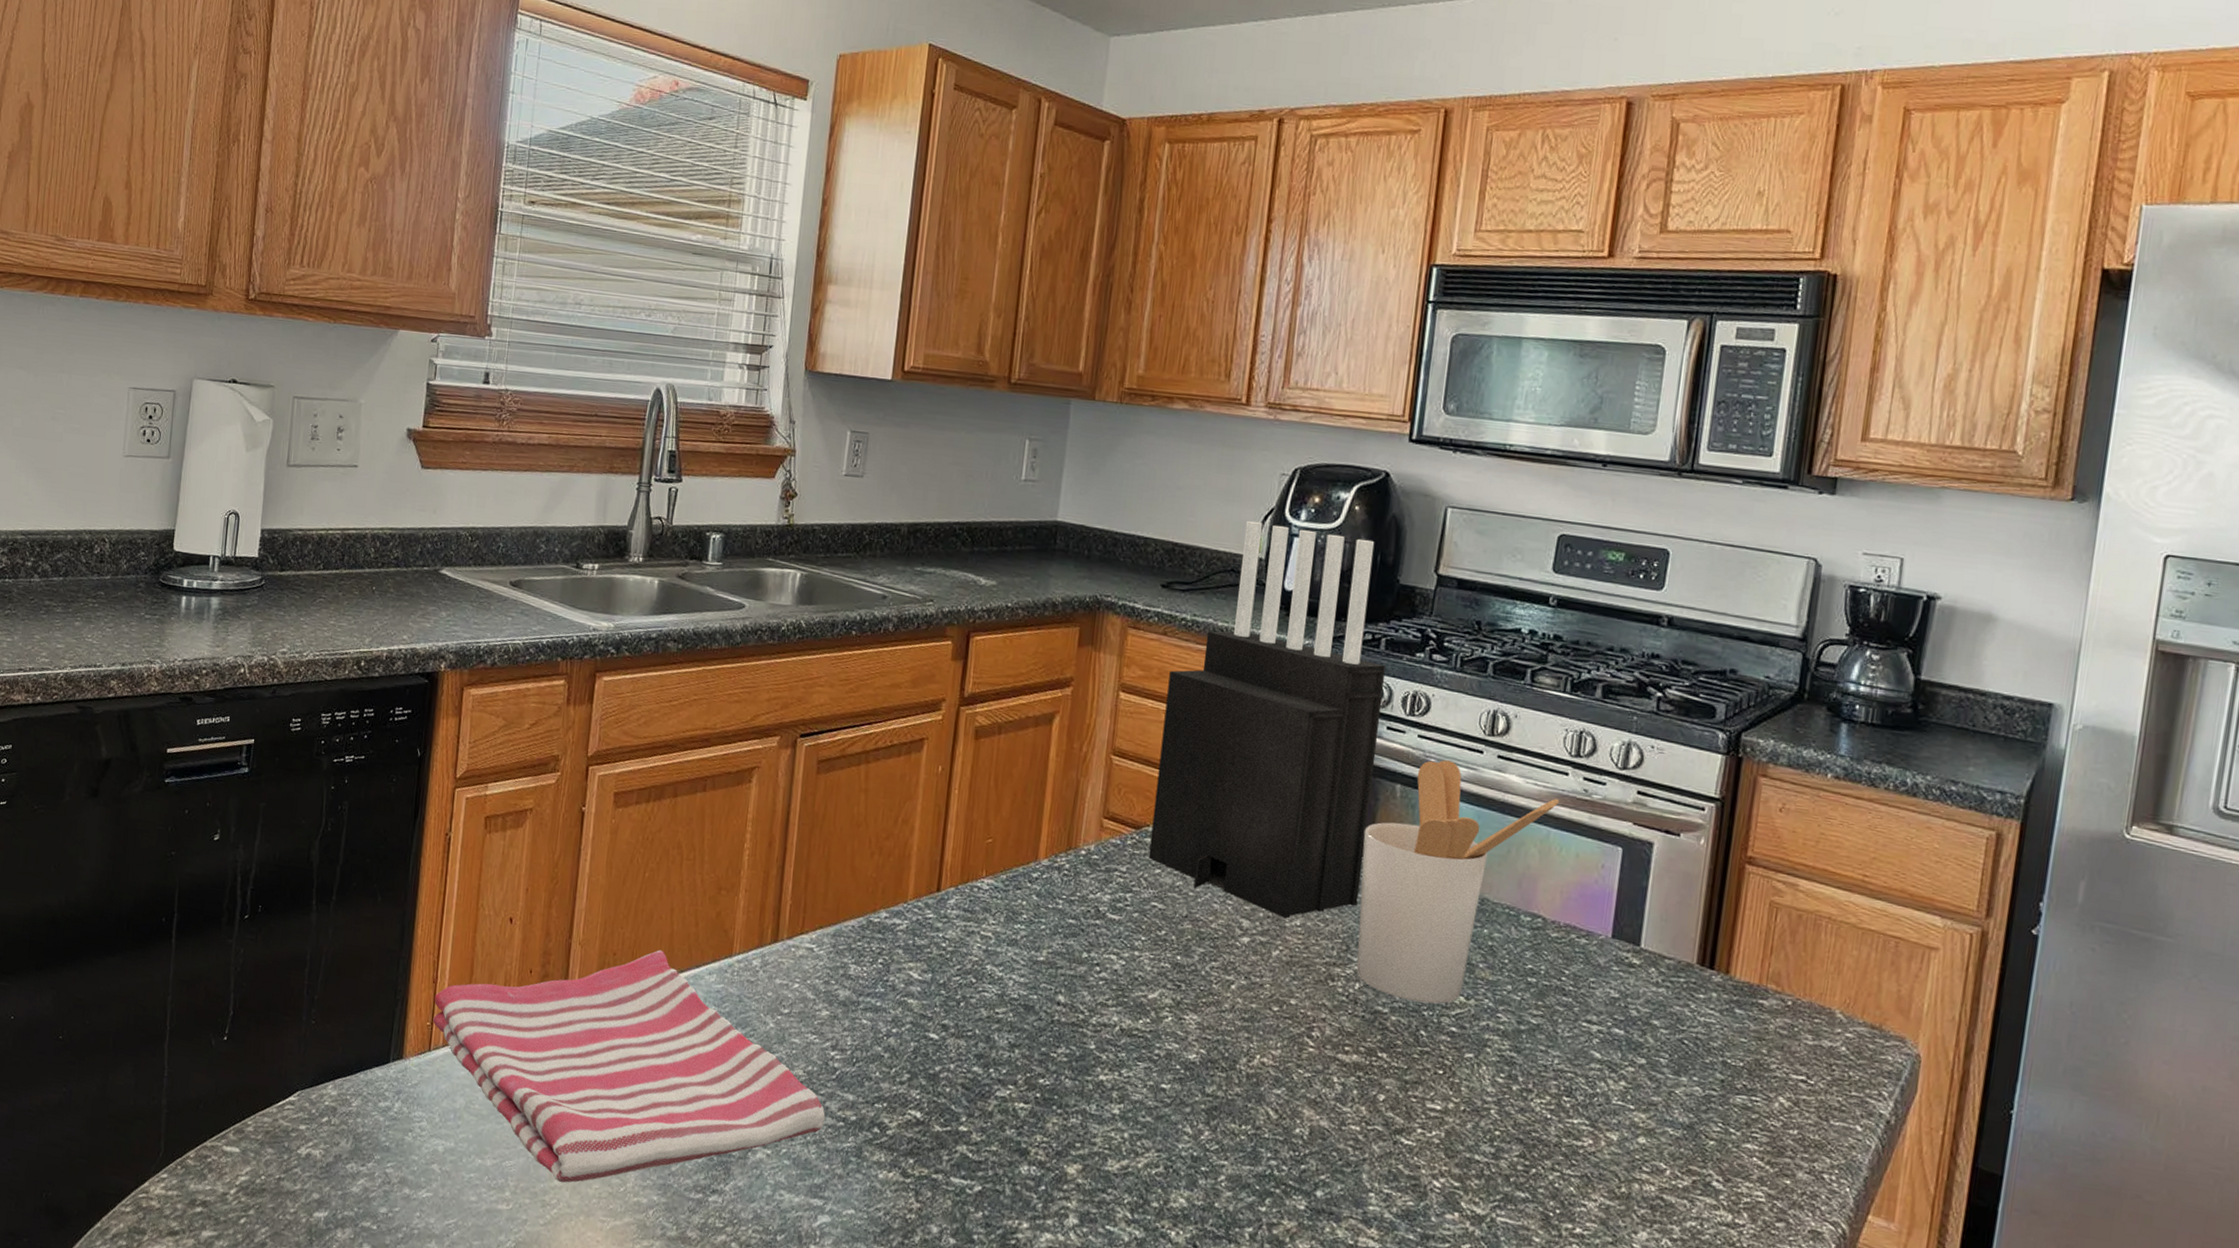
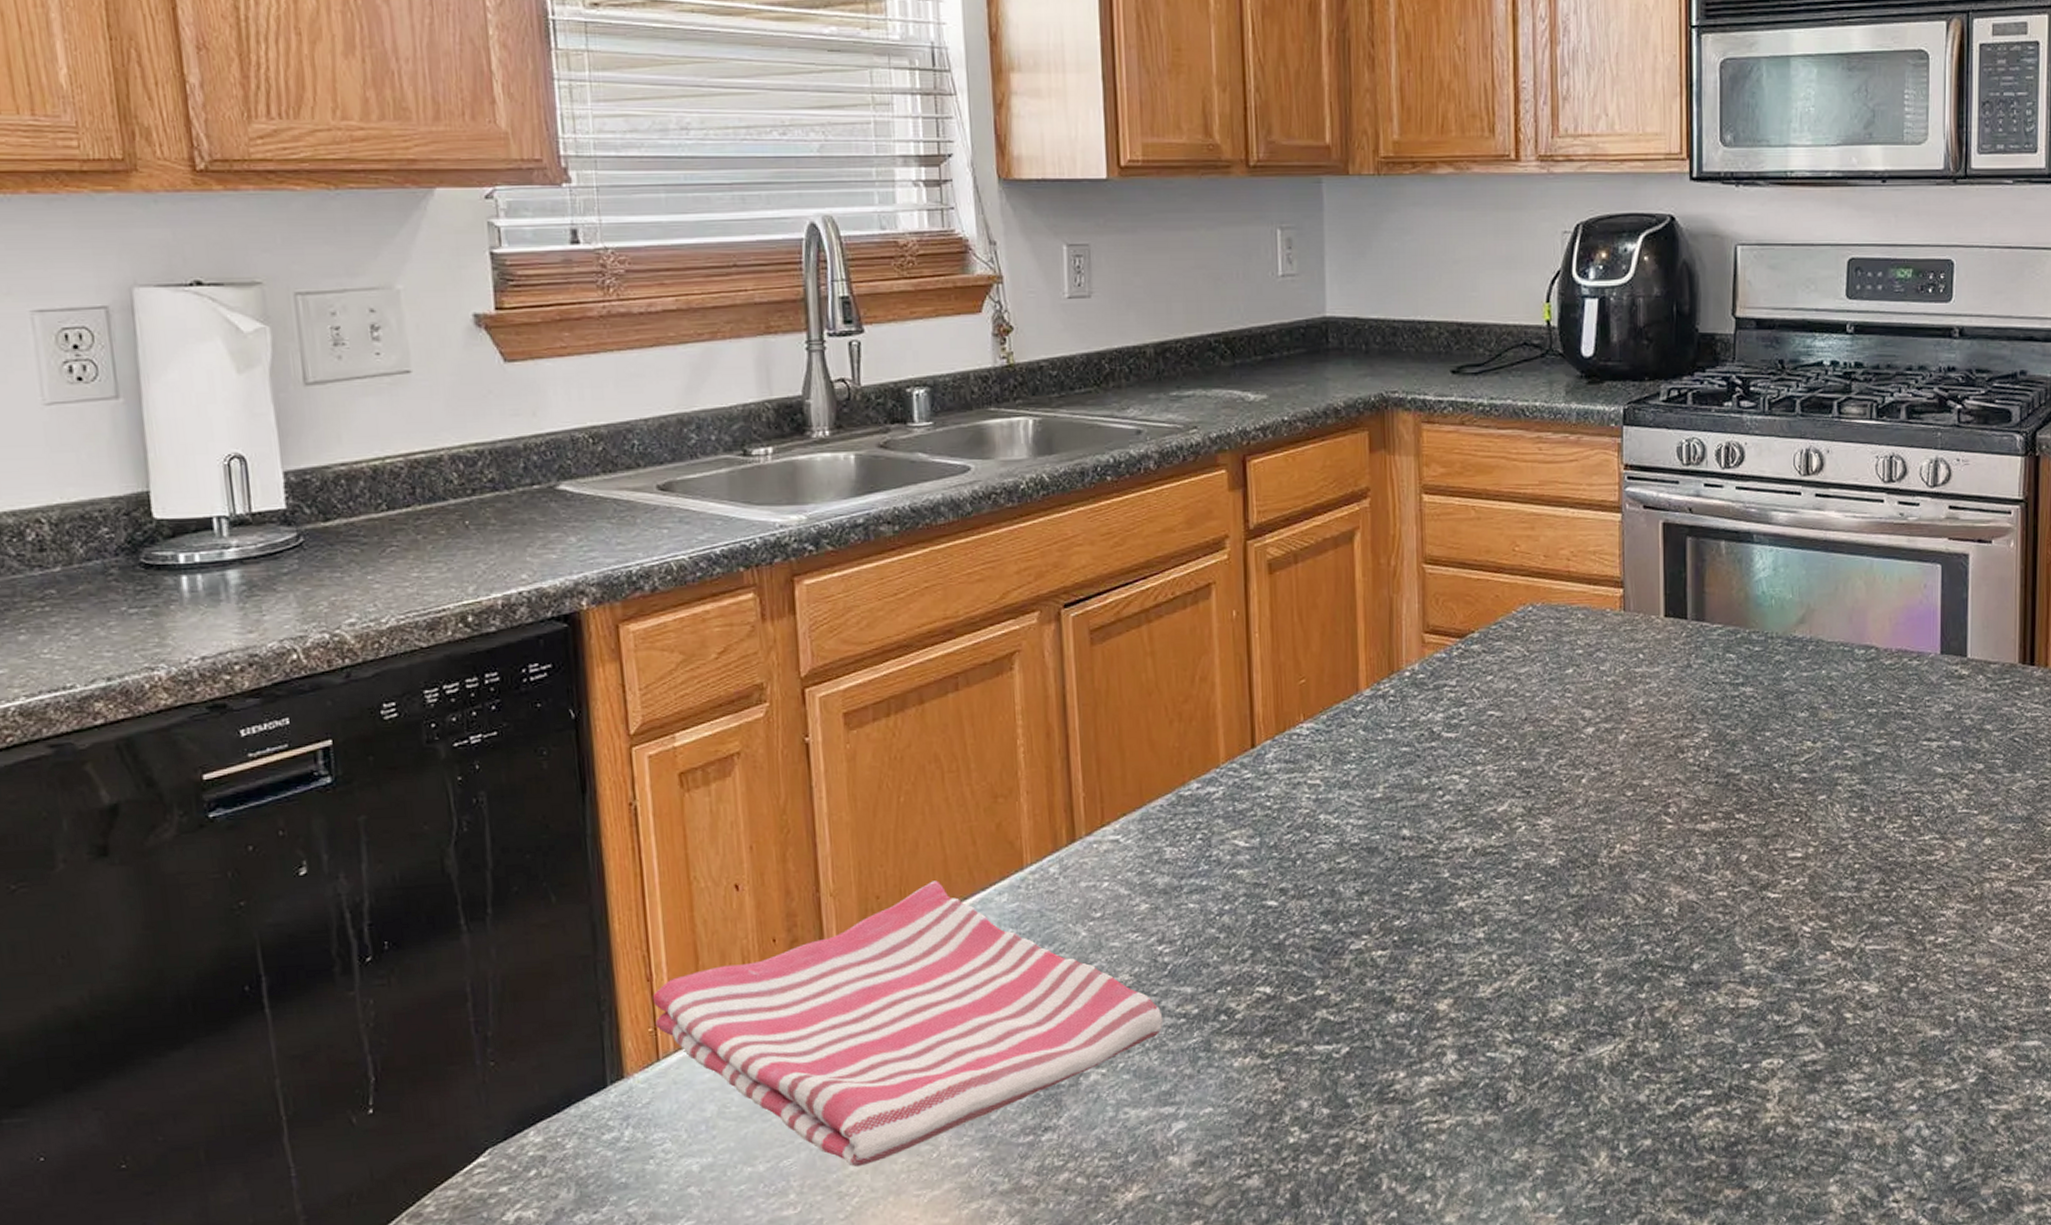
knife block: present [1148,521,1386,919] -> none [1473,288,1697,700]
utensil holder: present [1356,760,1560,1004] -> none [1694,508,1879,757]

